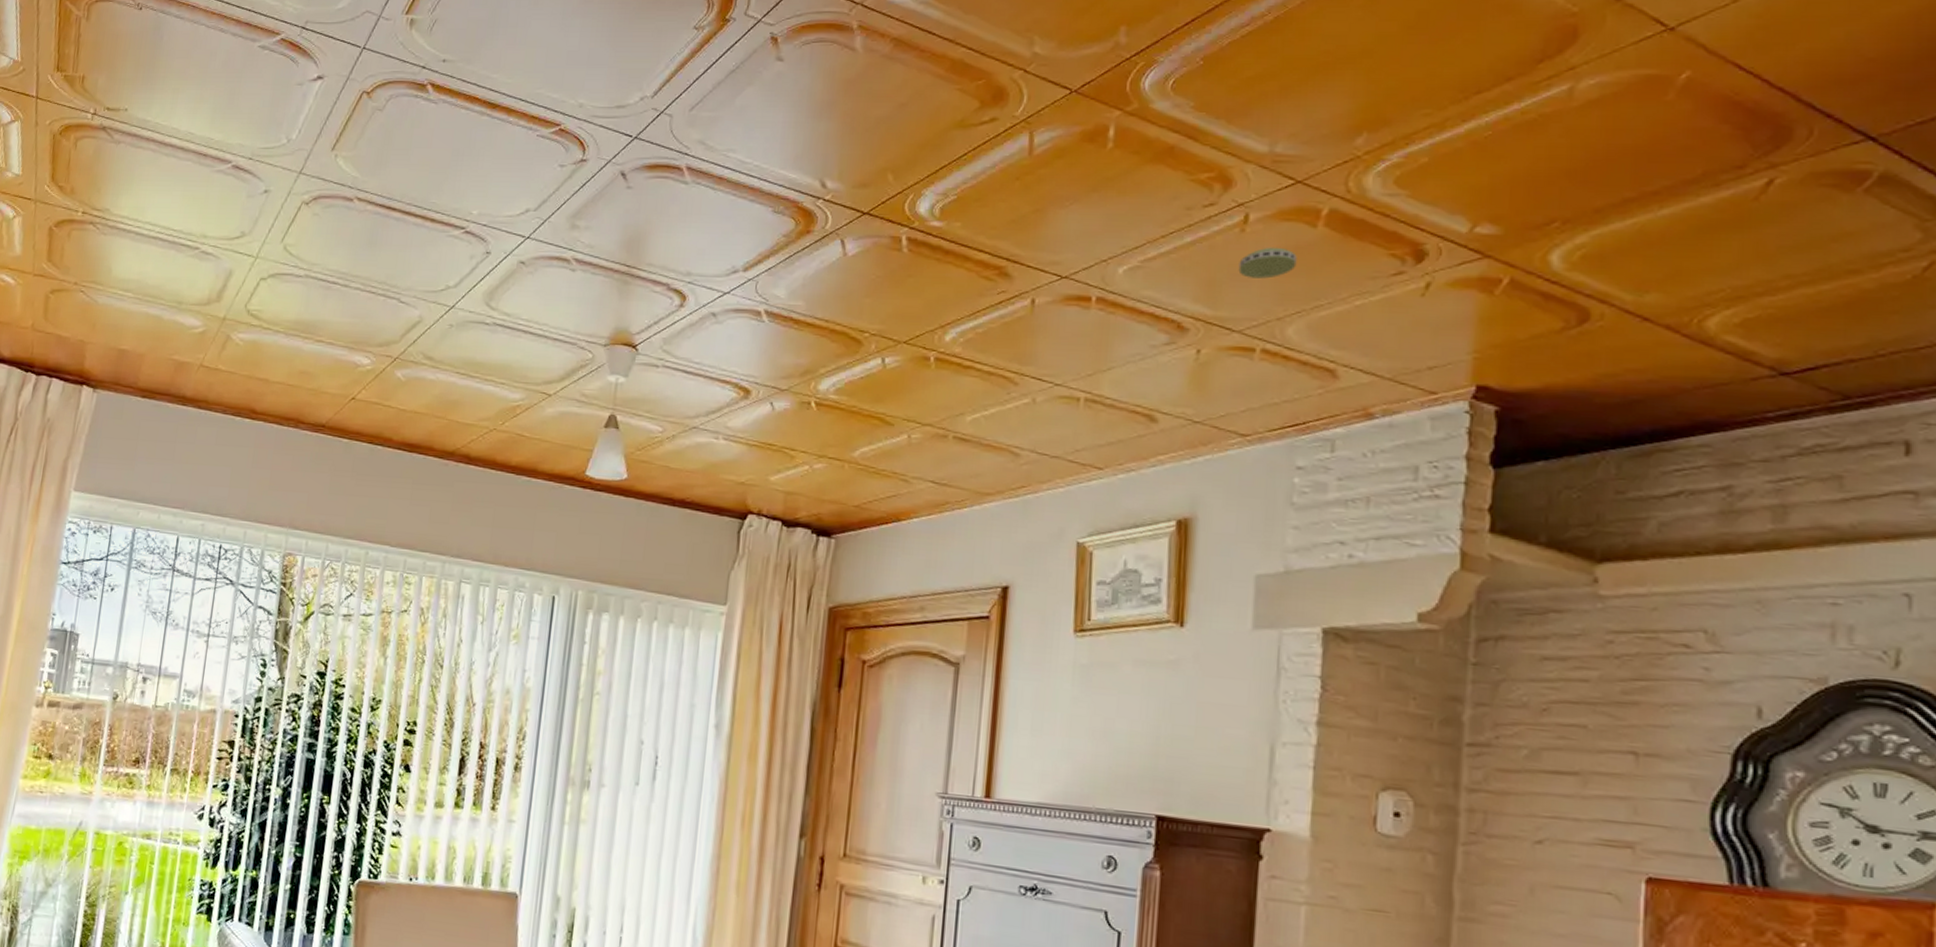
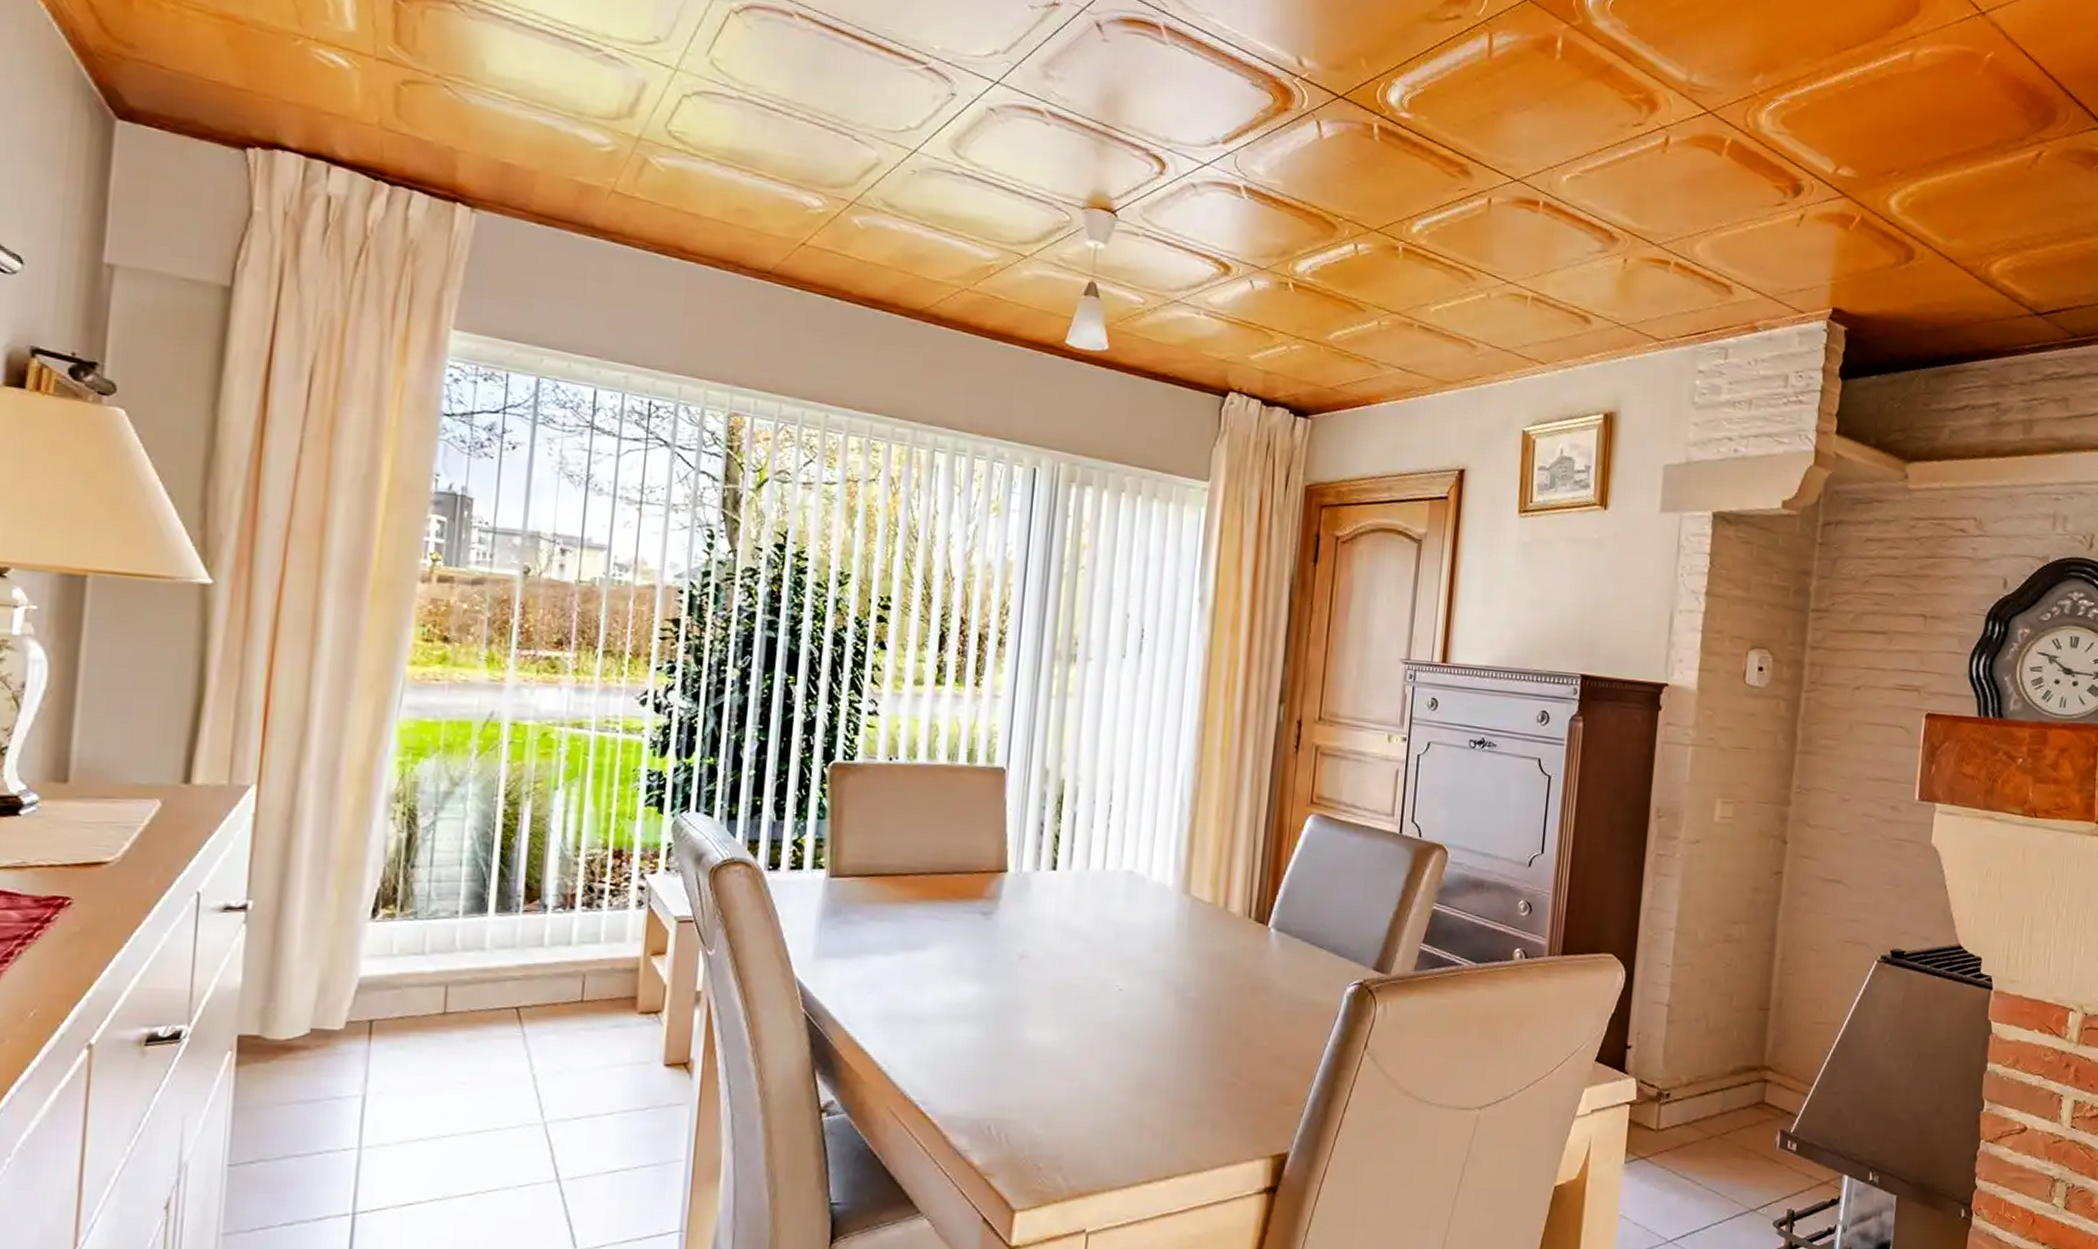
smoke detector: present [1238,247,1297,279] -> none [1659,169,1705,199]

